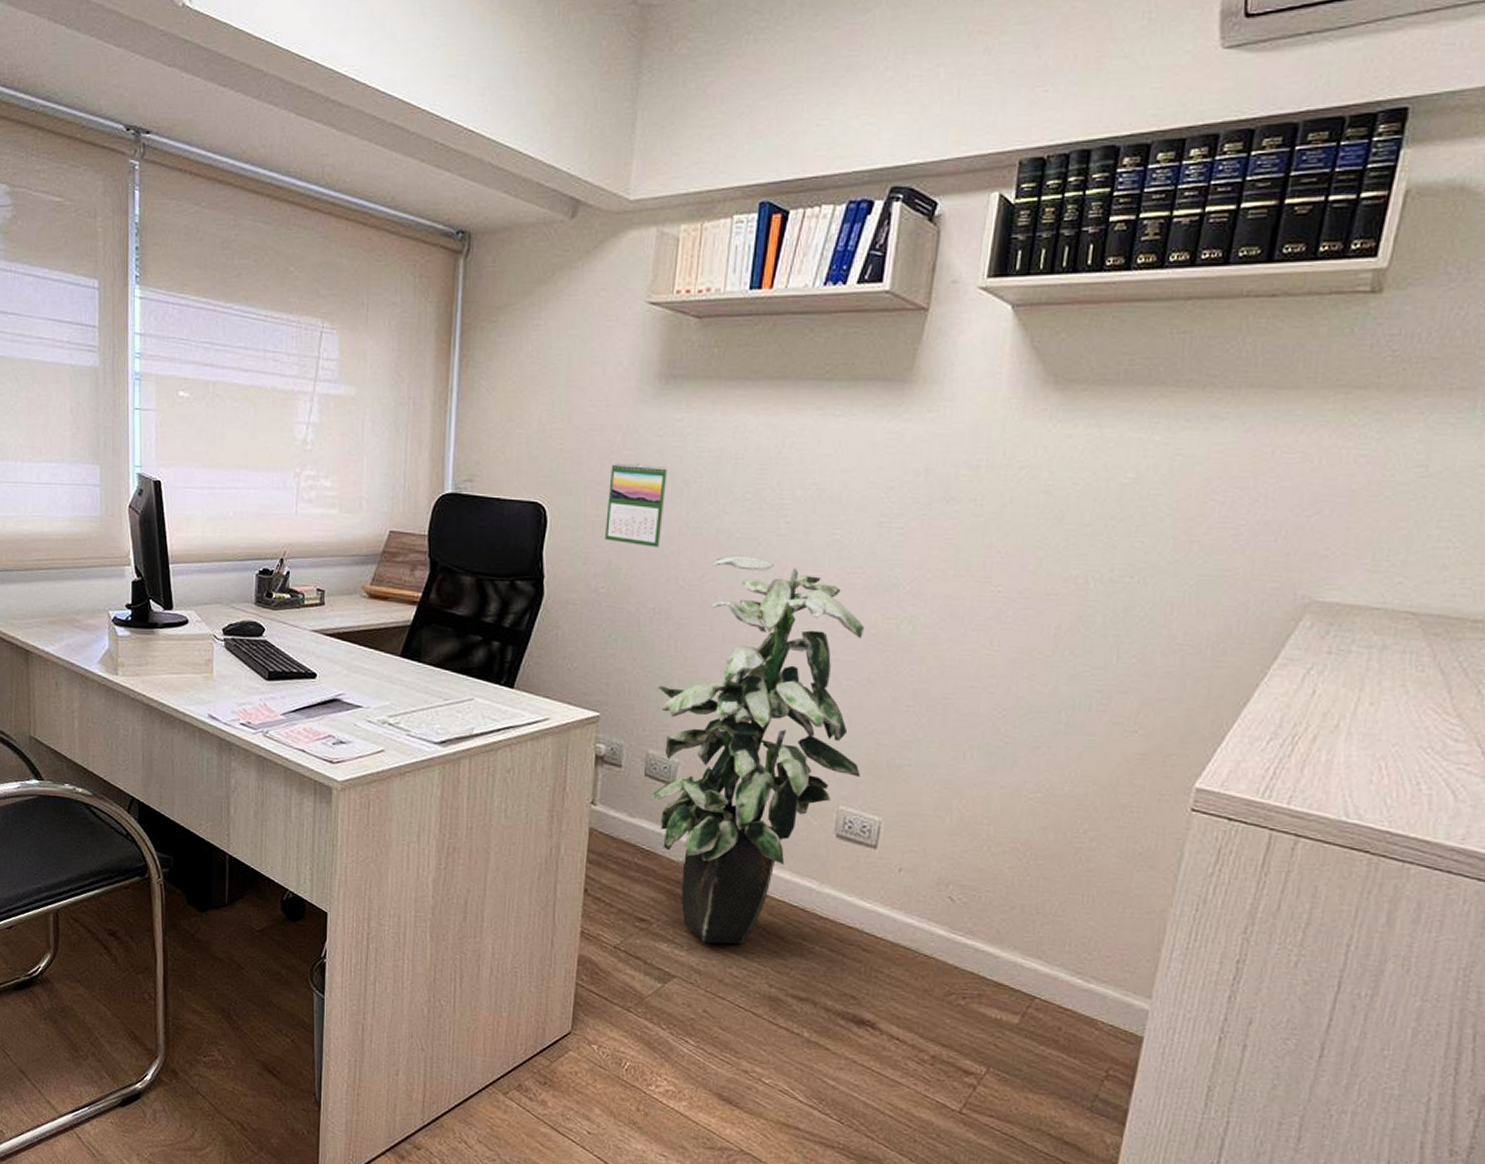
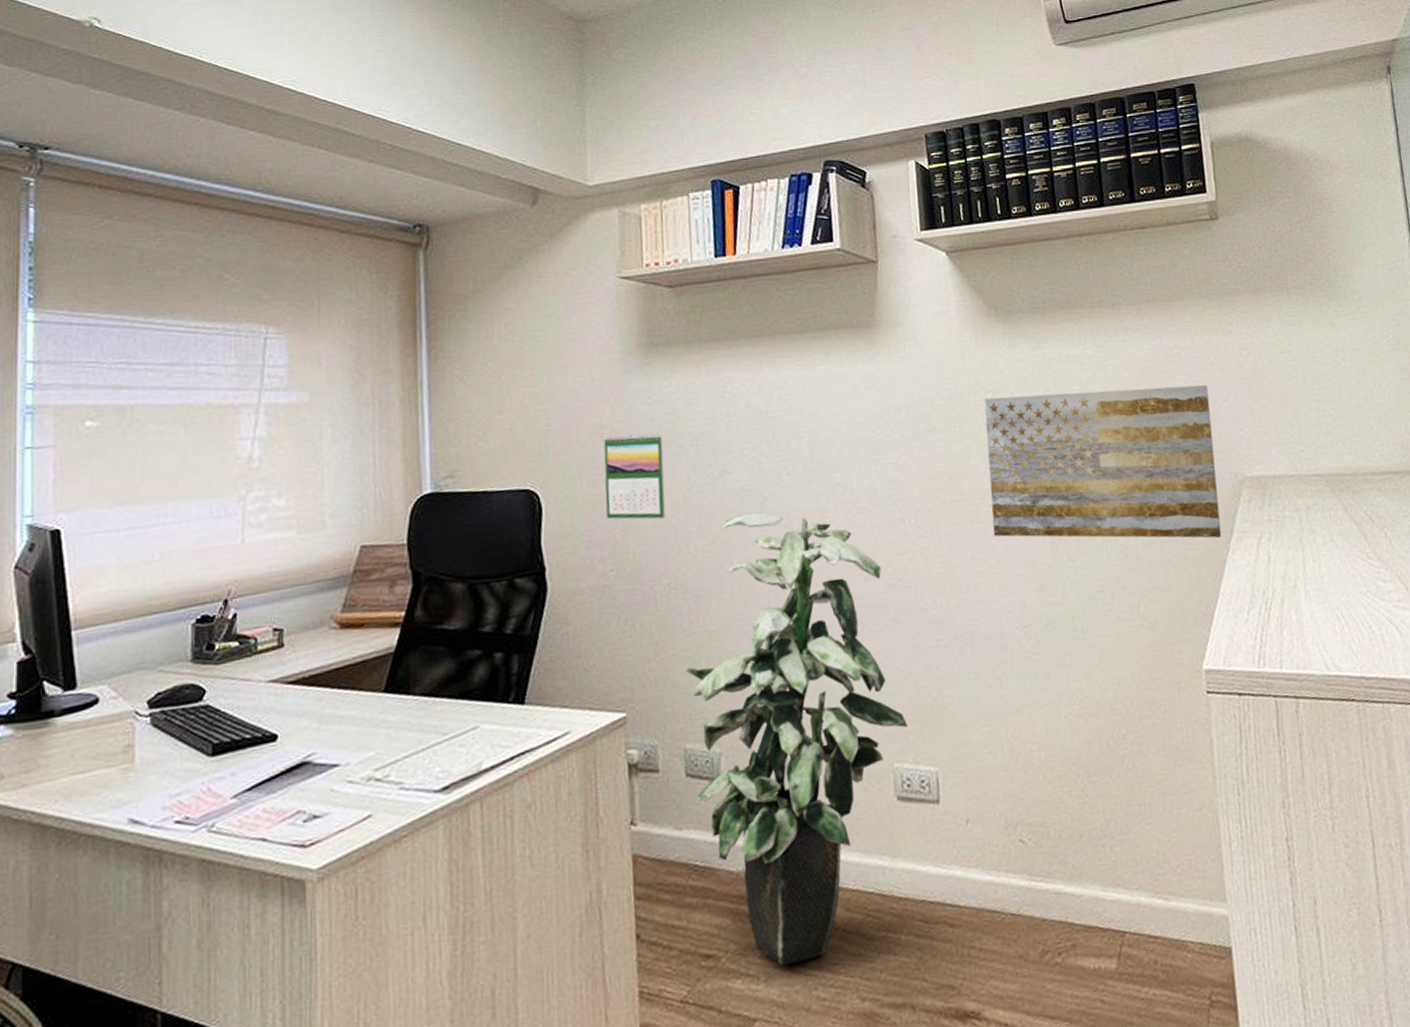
wall art: none [992,474,1300,660] -> present [984,385,1222,538]

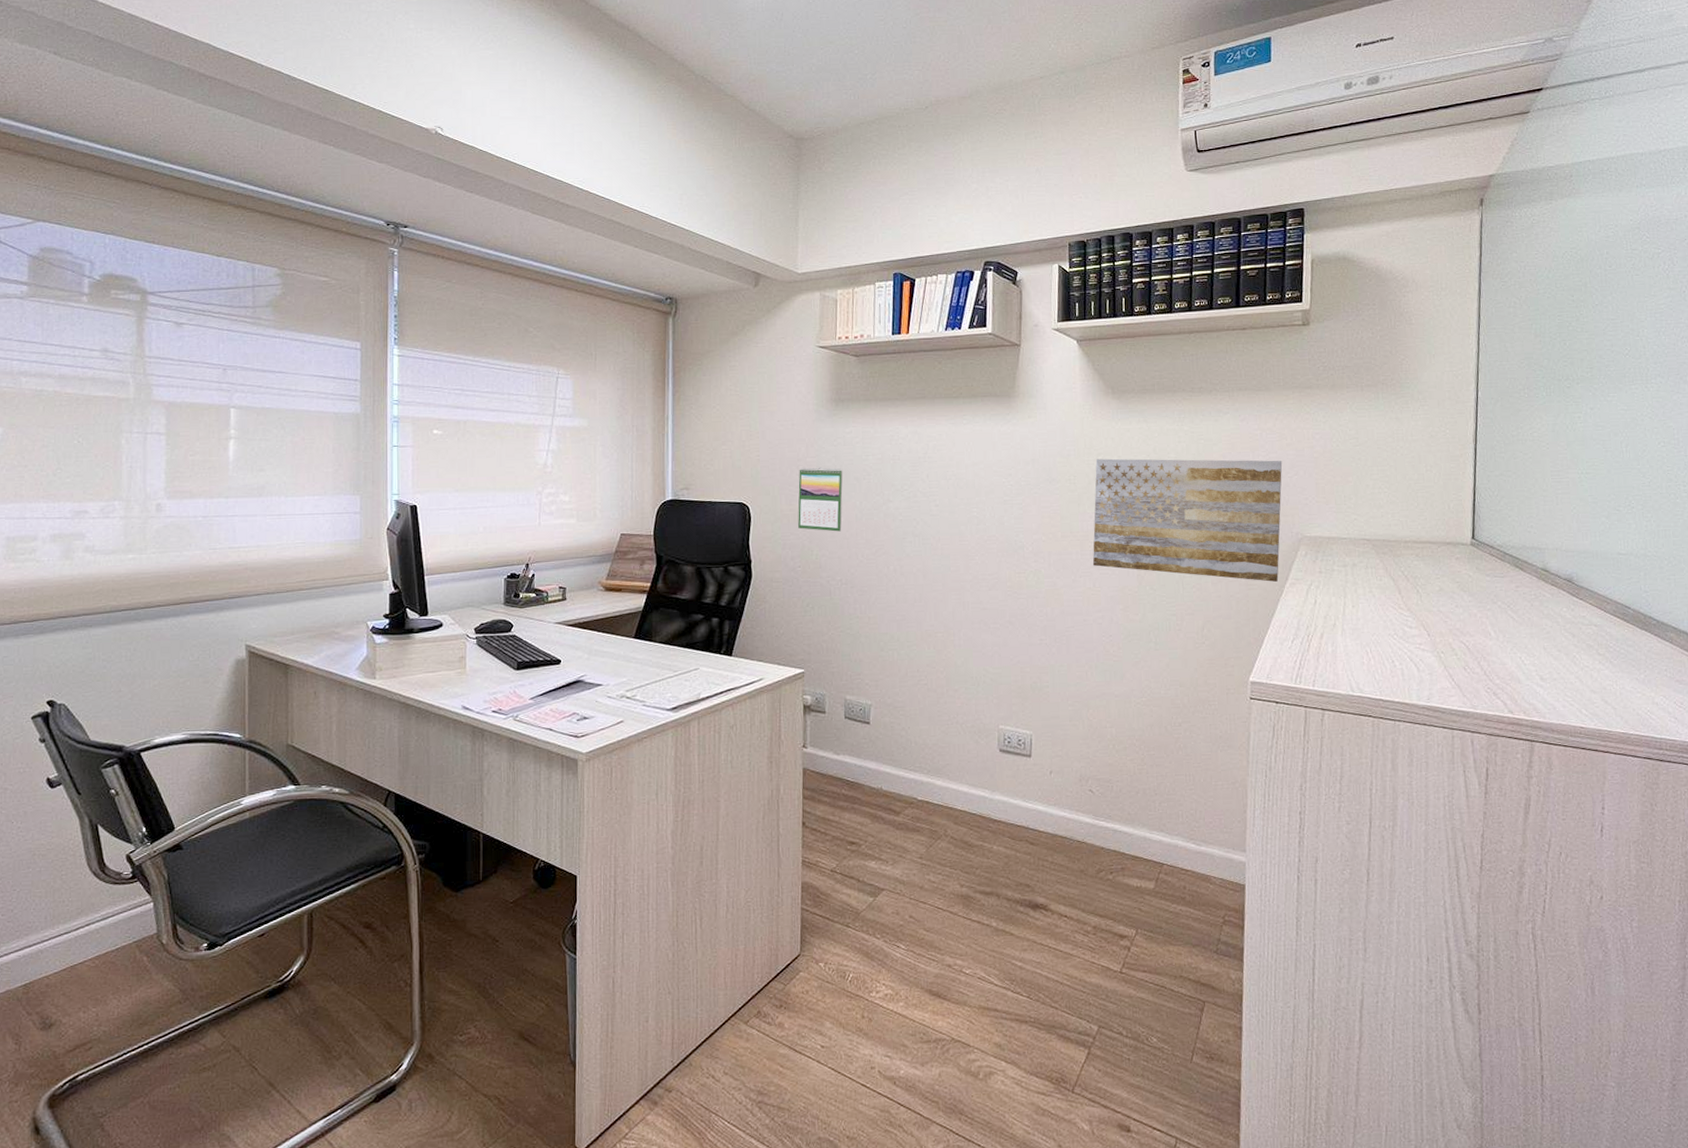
indoor plant: present [685,512,908,966] -> none [849,533,1012,856]

